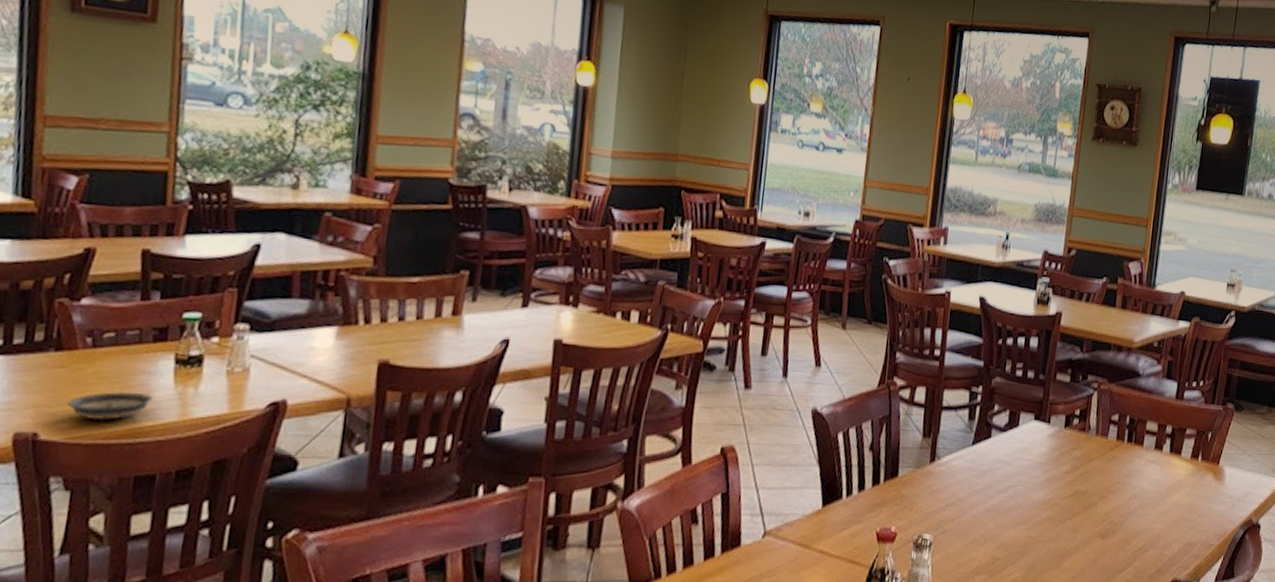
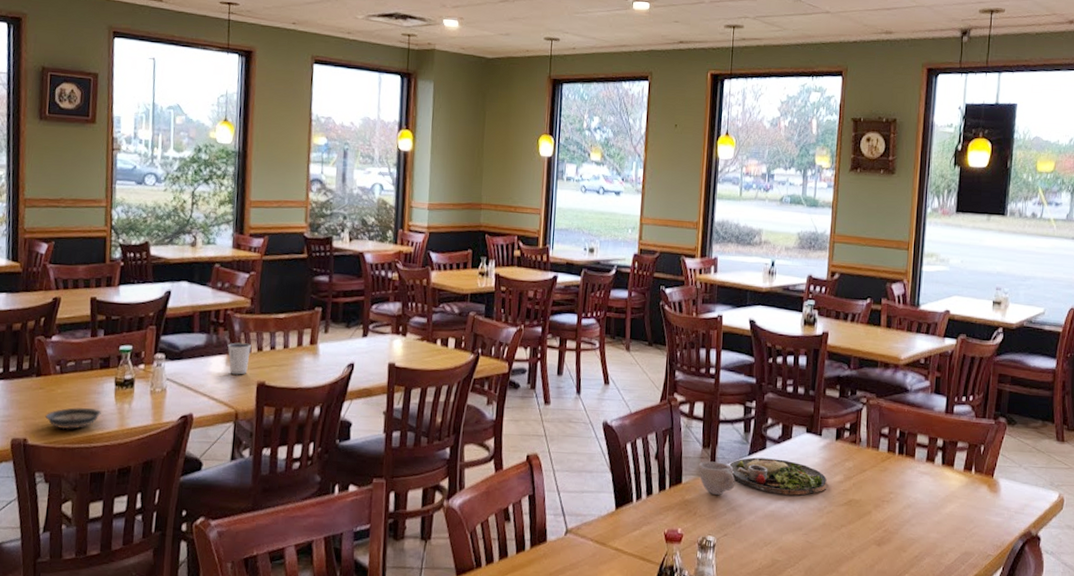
dixie cup: none [338,311,372,352] -> present [227,342,251,375]
cup: none [916,452,957,489] -> present [698,461,735,495]
dinner plate: none [951,447,1054,488] -> present [729,457,828,496]

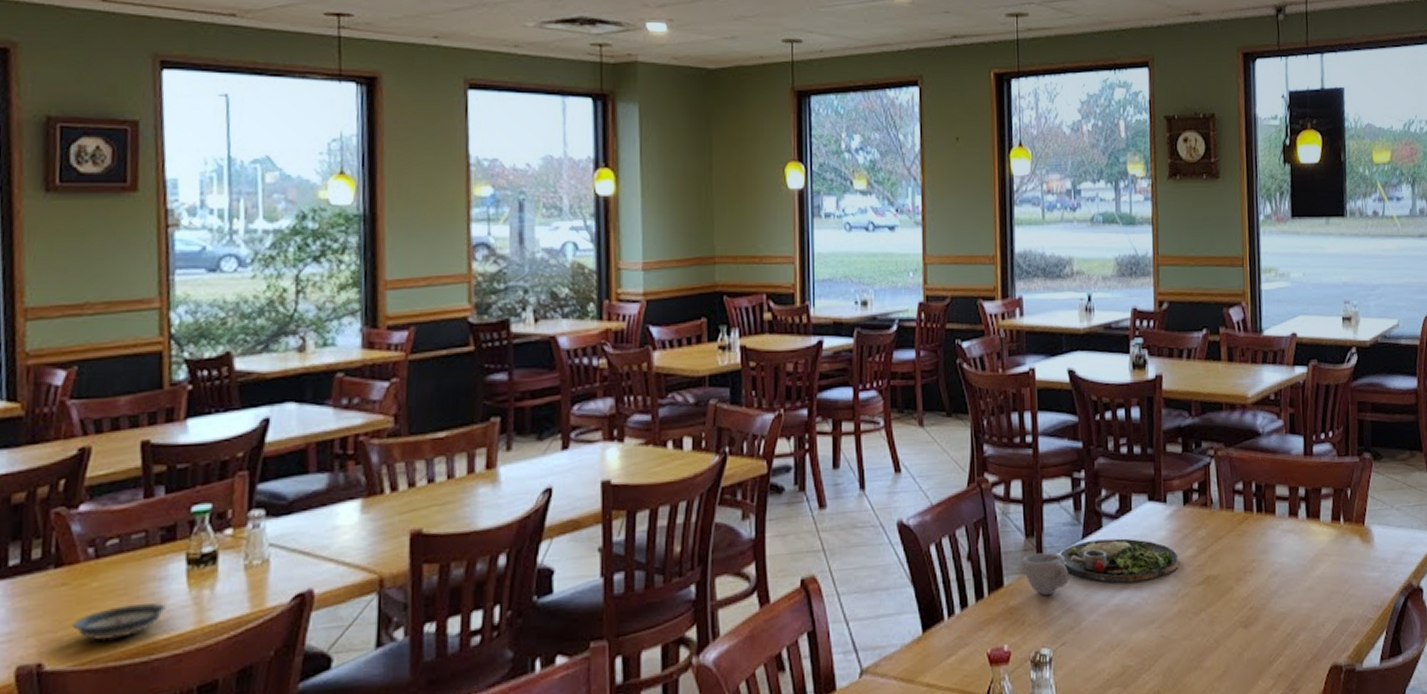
dixie cup: present [227,342,251,375] -> none [361,478,398,525]

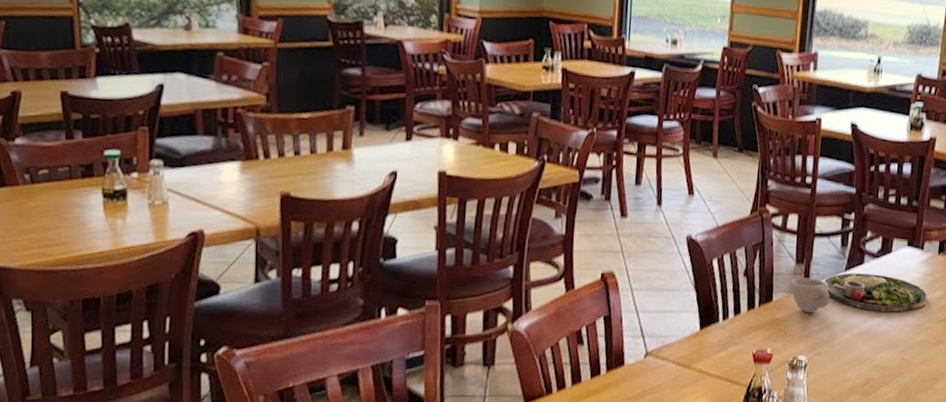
saucer: present [72,603,166,641] -> none [17,224,89,250]

